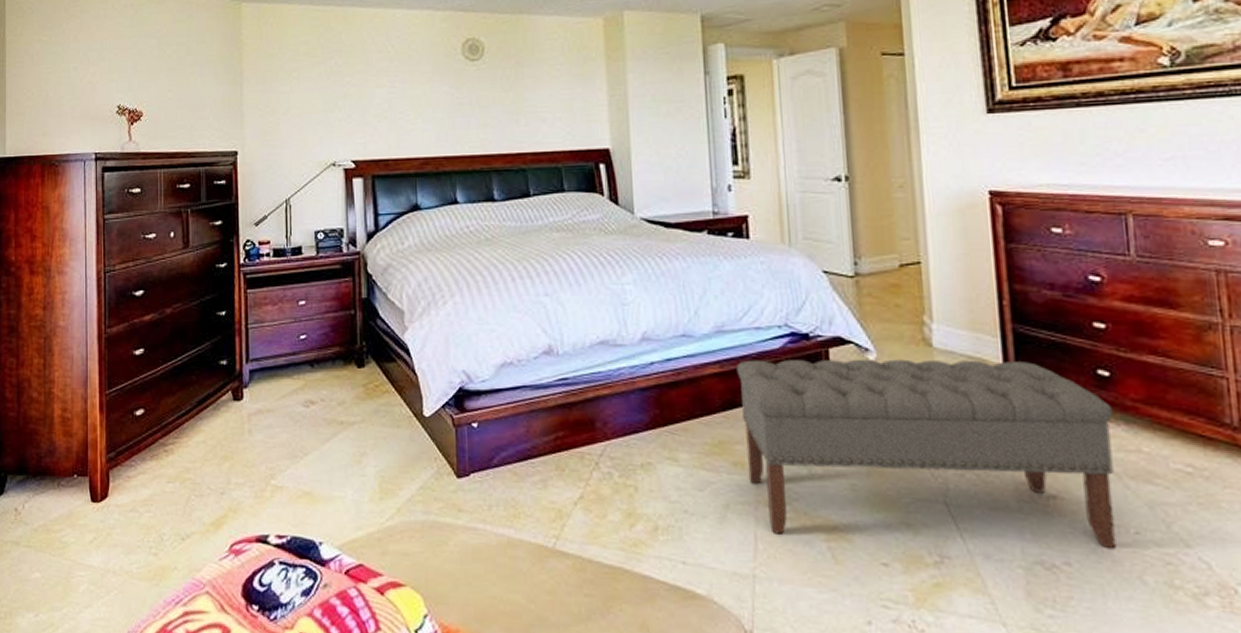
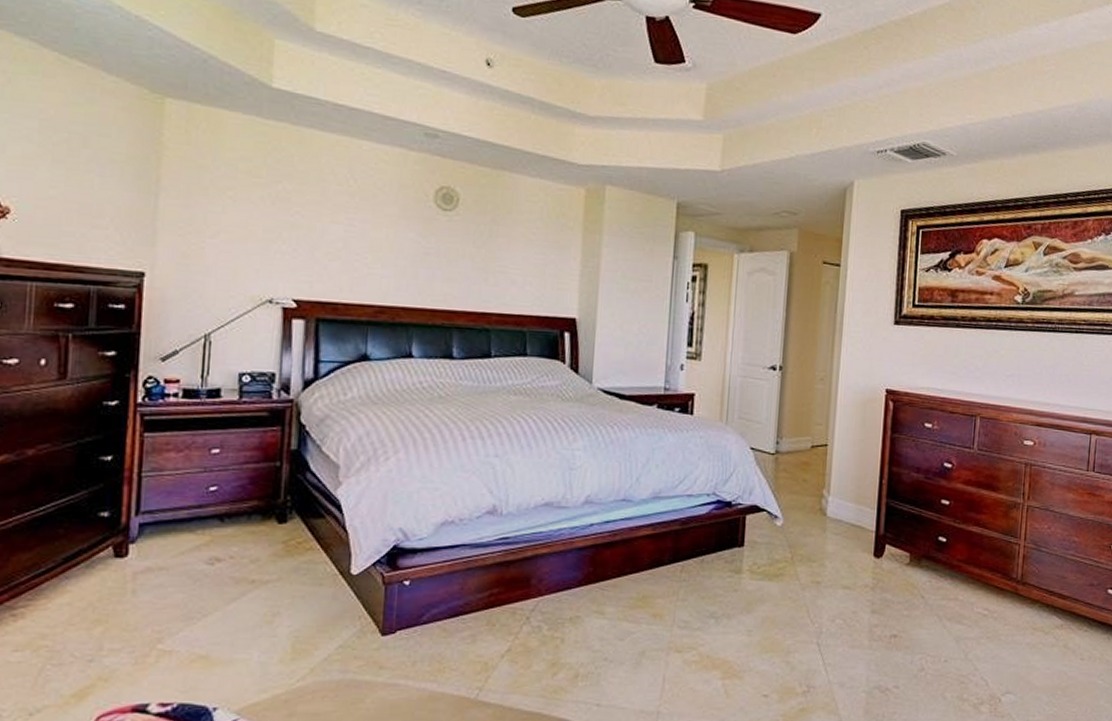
bench: present [736,359,1117,548] -> none [664,523,945,675]

